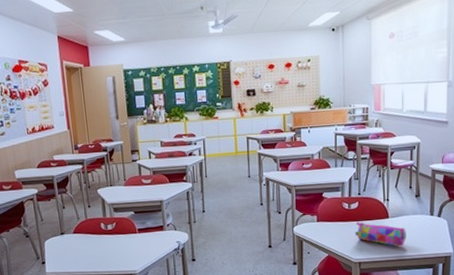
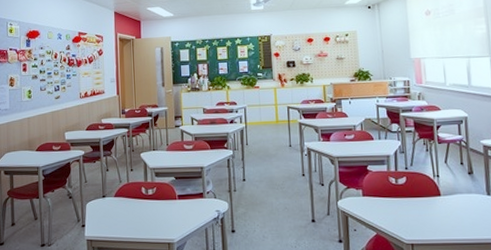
pencil case: present [355,221,406,247] -> none [404,198,463,228]

